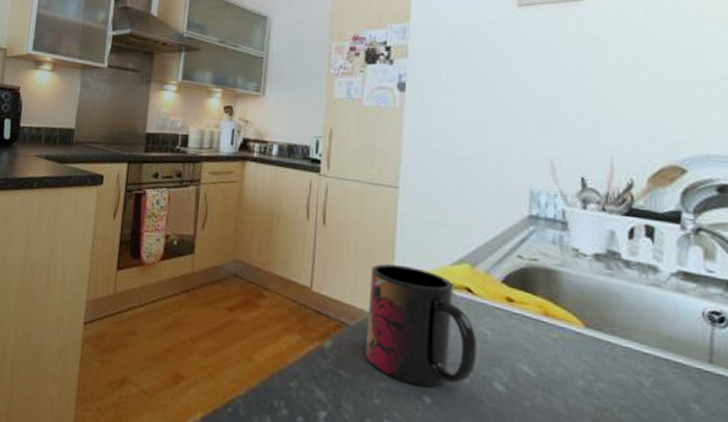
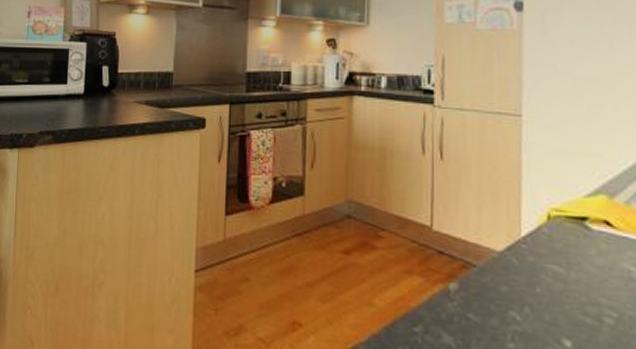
mug: present [366,264,477,387] -> none [495,198,621,329]

